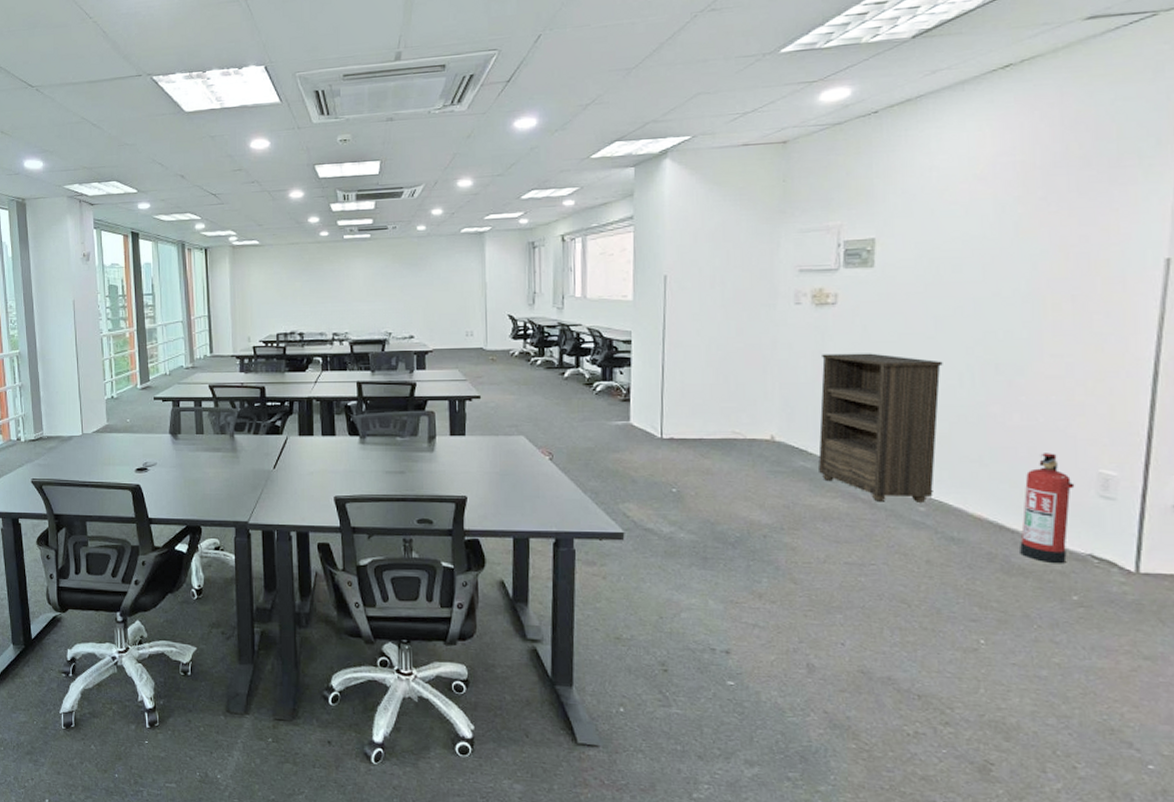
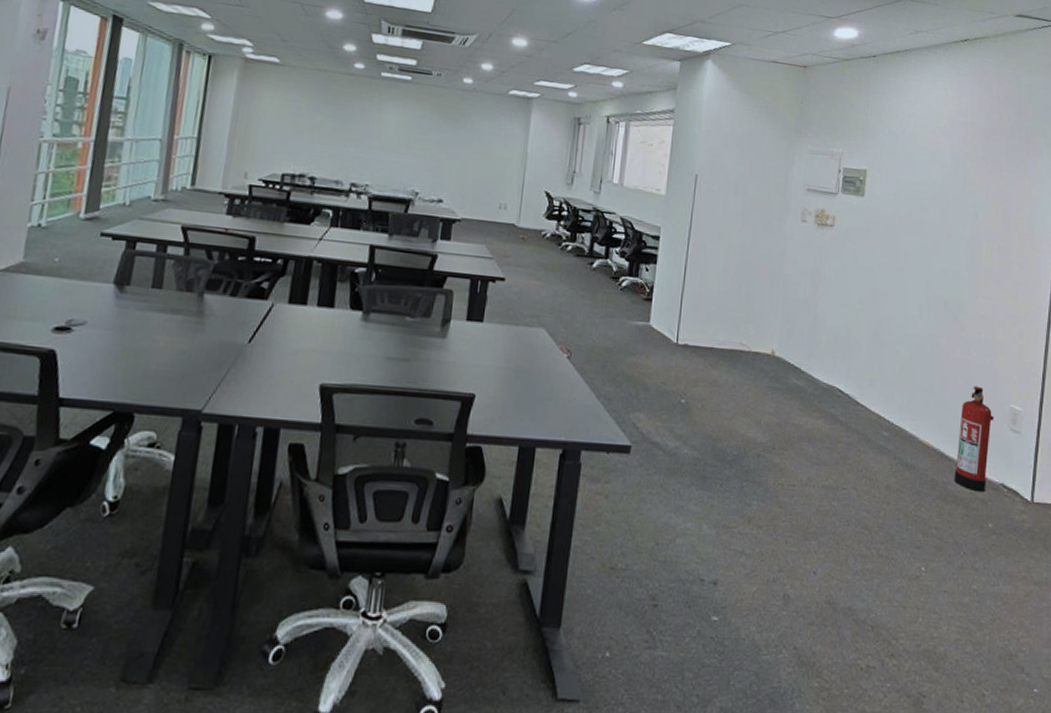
bookshelf: present [818,353,943,503] -> none [808,273,909,428]

